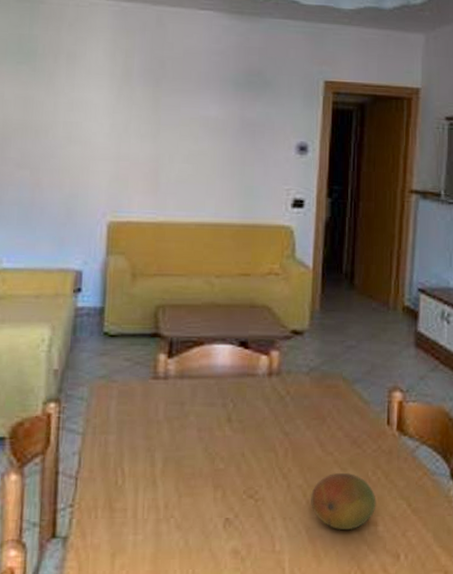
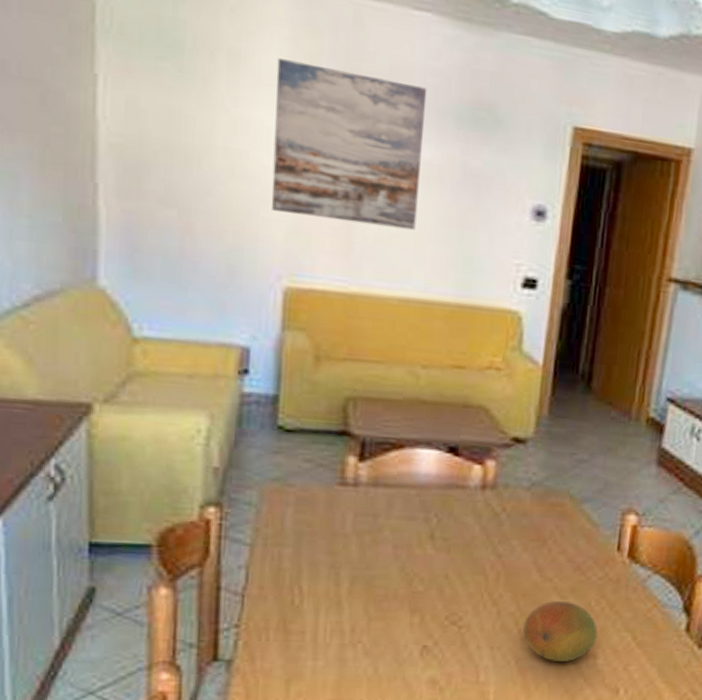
wall art: none [98,54,212,170] -> present [271,58,428,230]

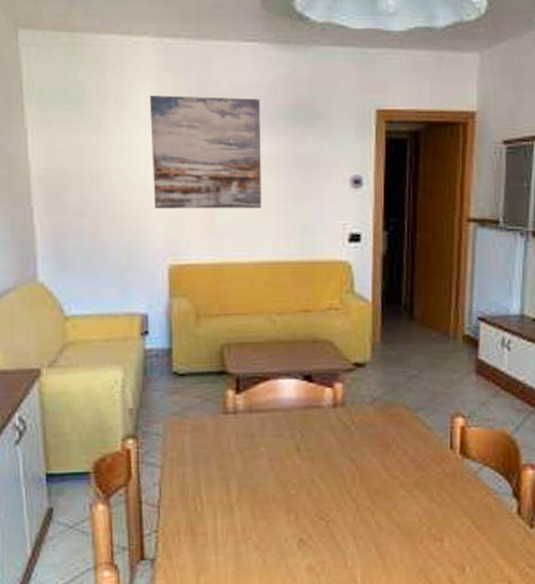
fruit: present [523,601,598,663] -> none [379,495,442,547]

